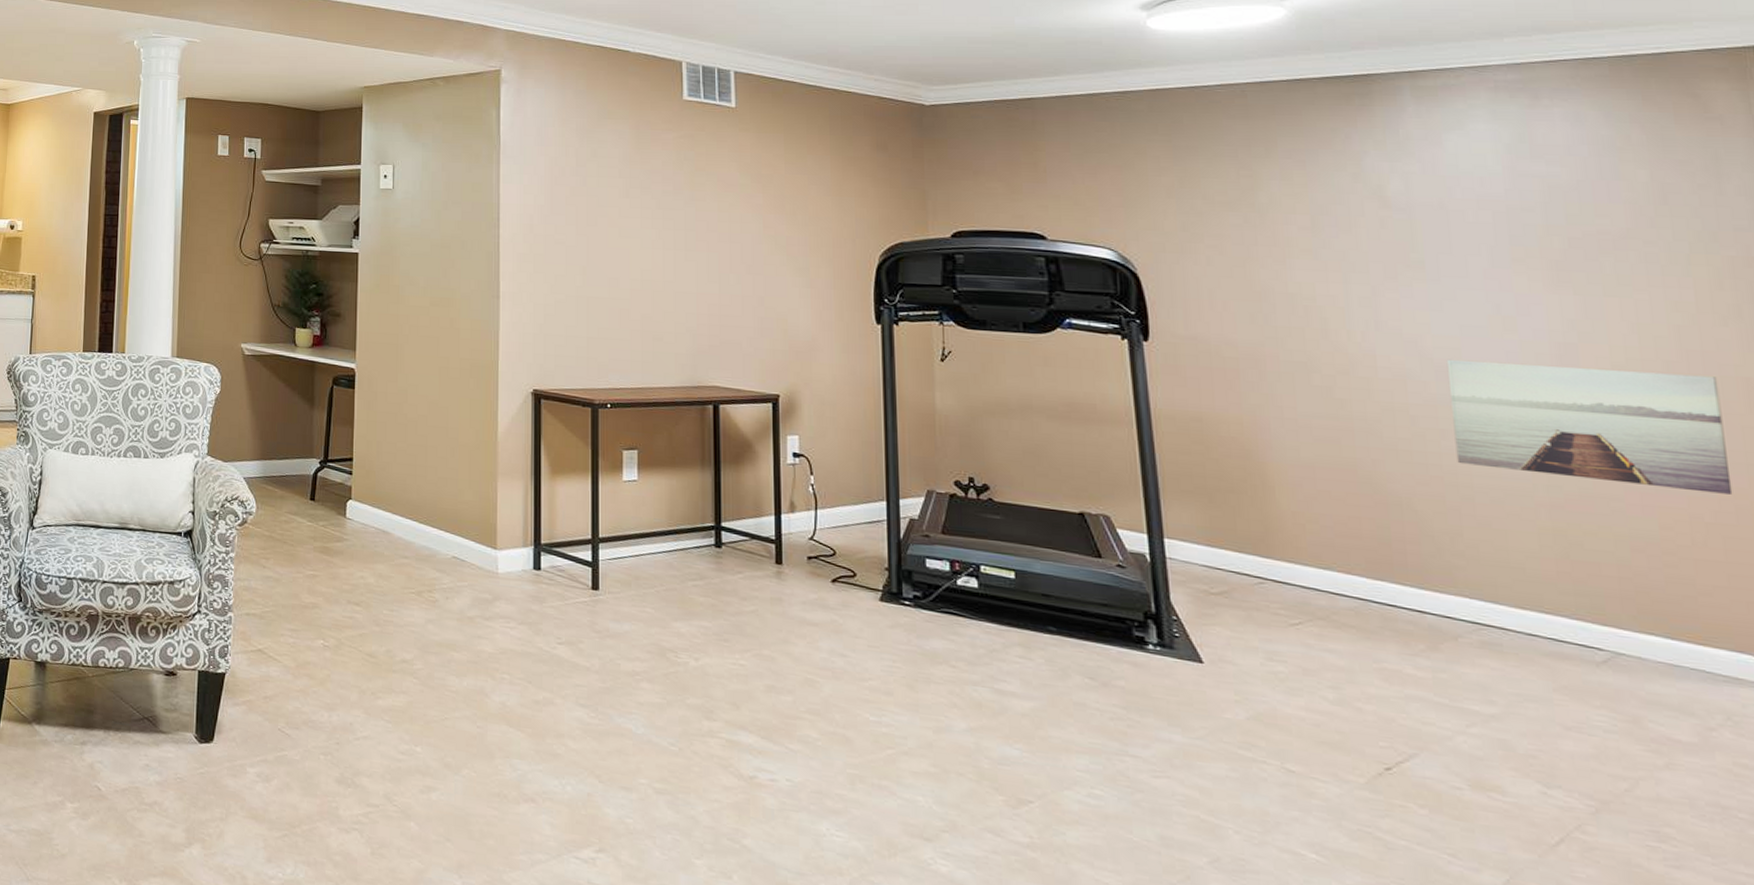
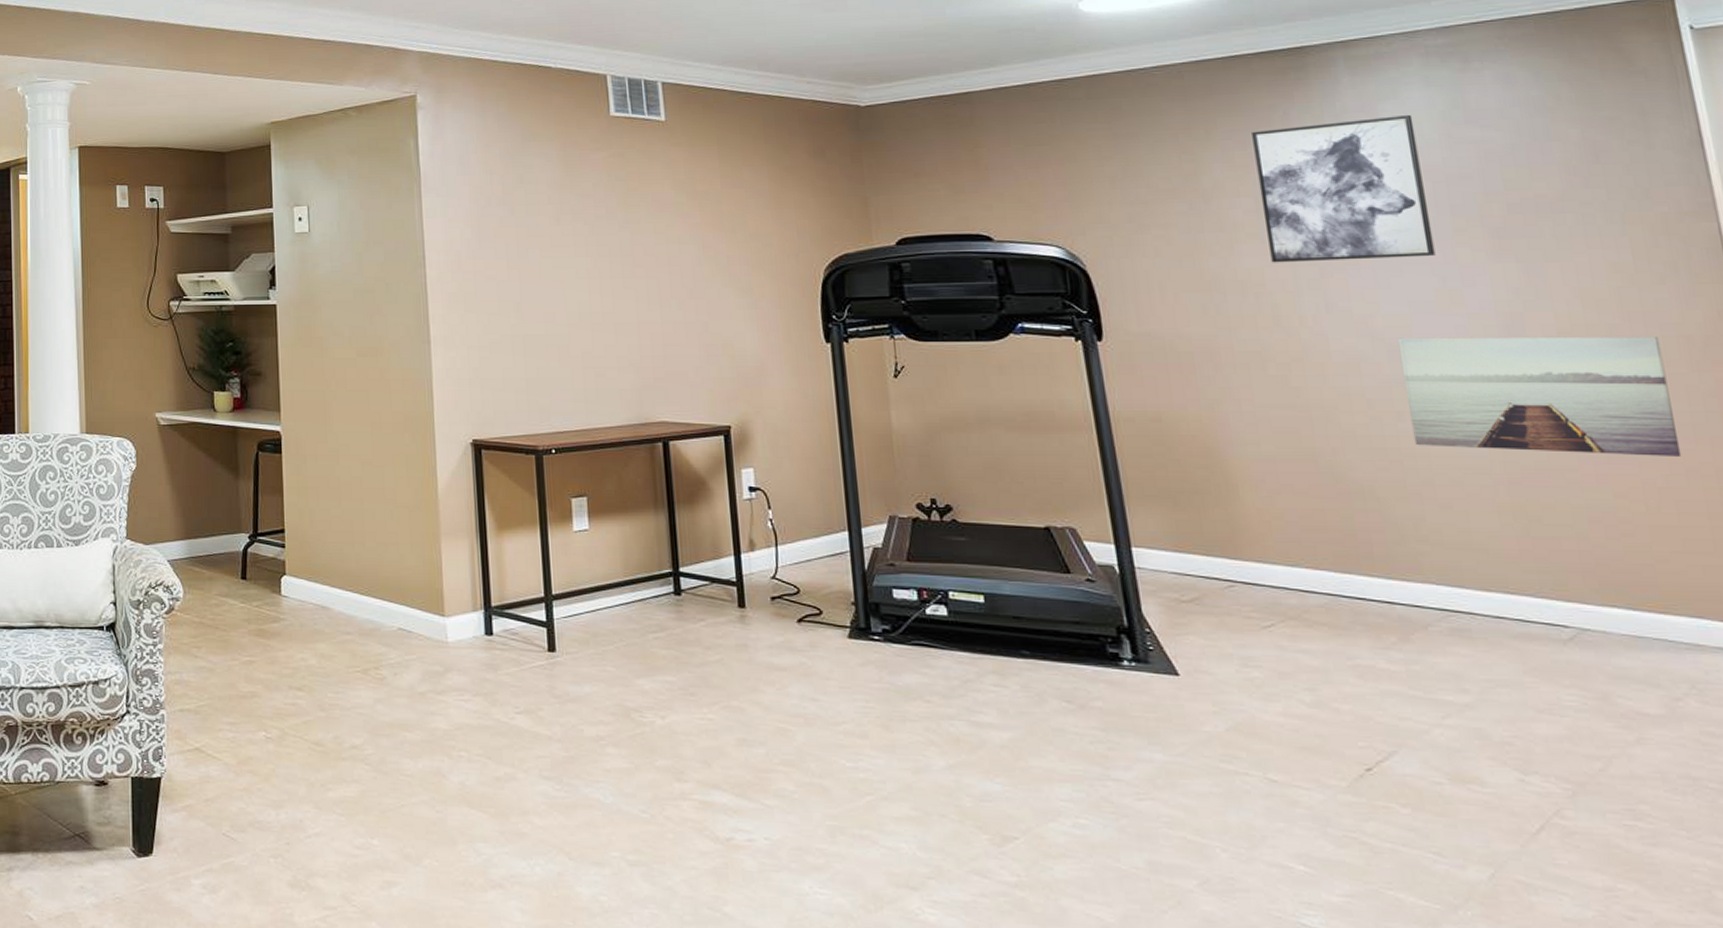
wall art: none [1312,145,1491,284] -> present [1252,114,1436,263]

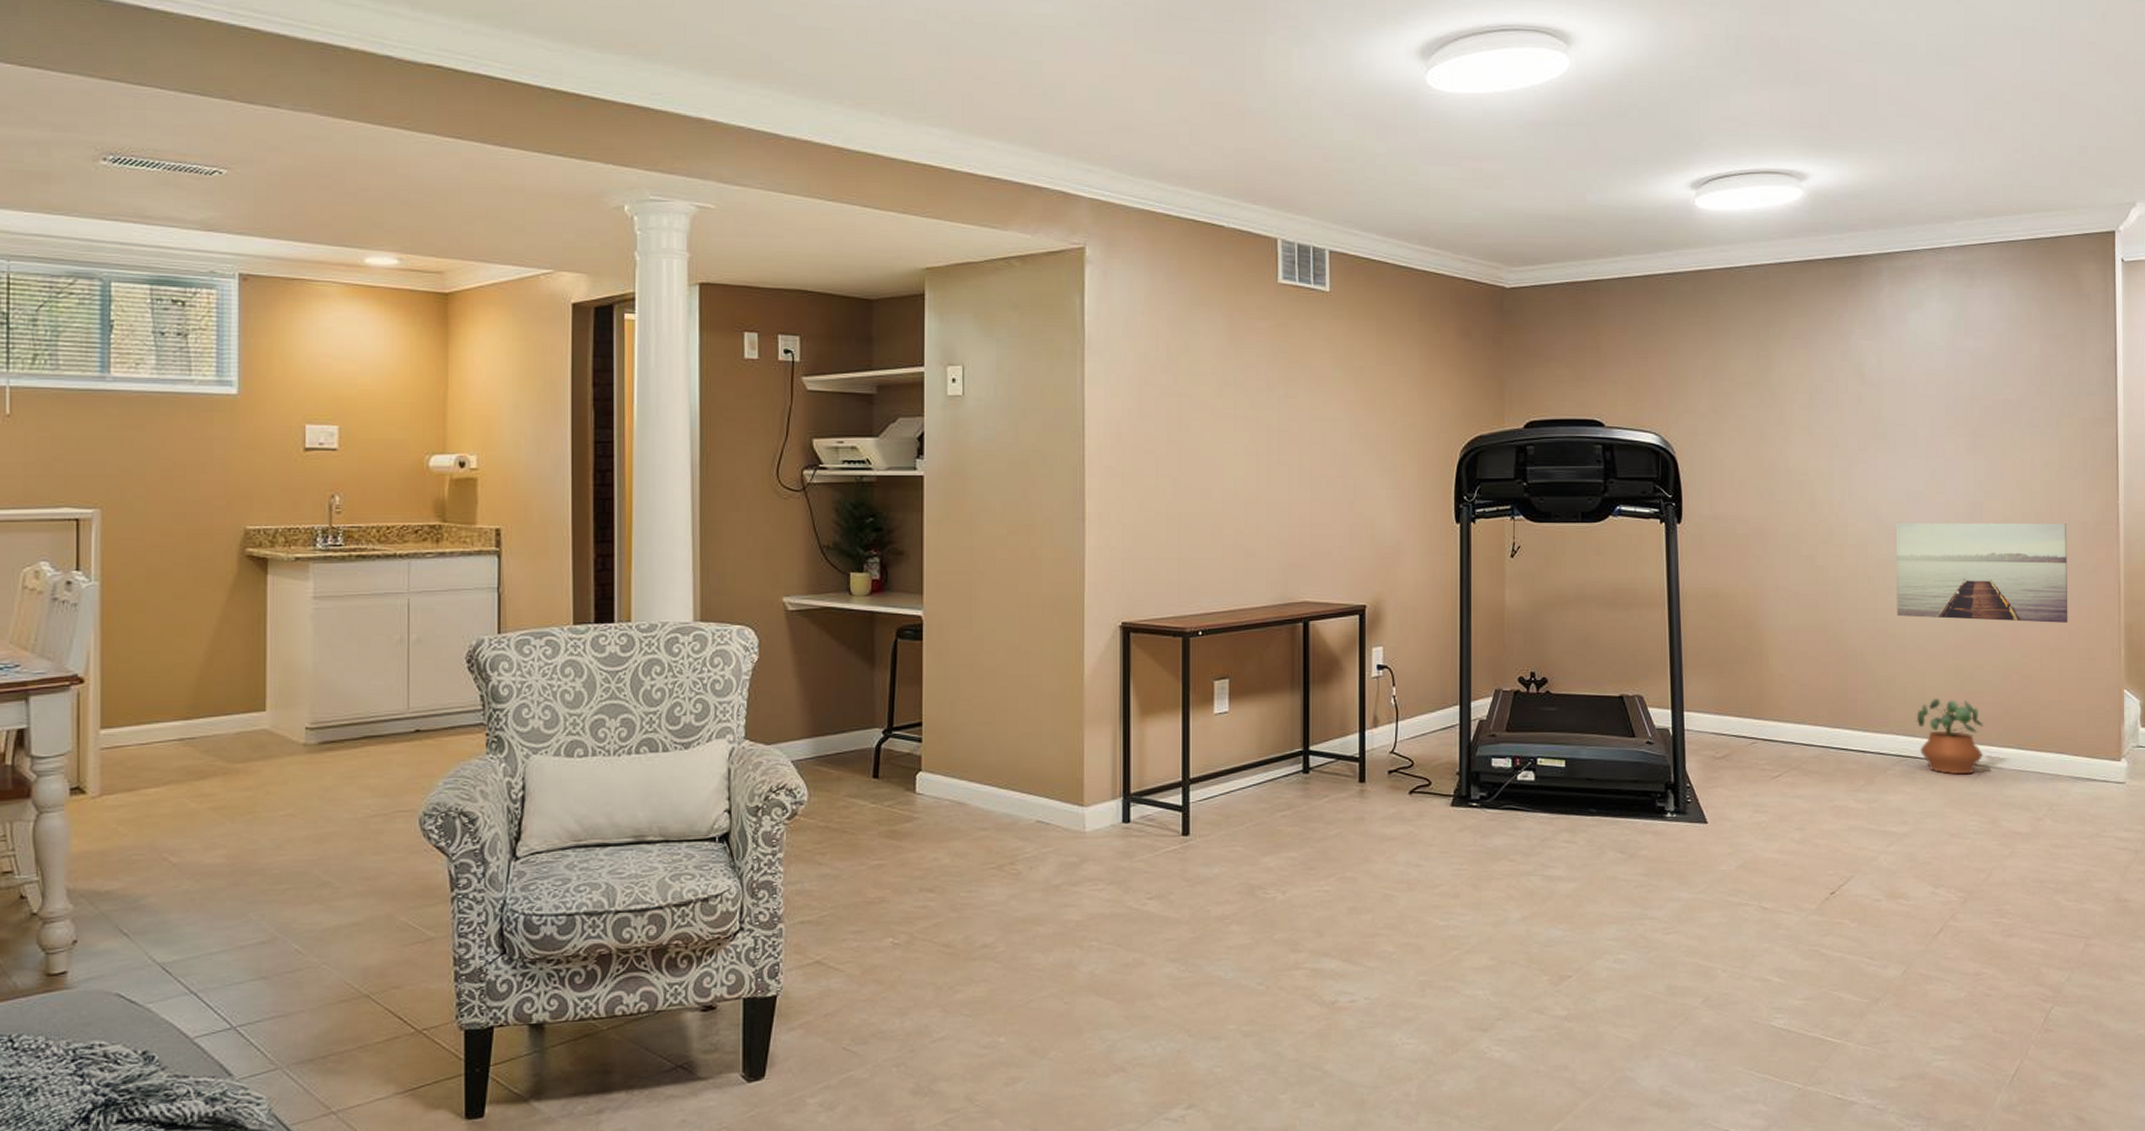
wall art: present [1252,114,1436,263] -> none [1814,323,1931,454]
potted plant: none [1463,543,1573,638] -> present [1916,698,1983,775]

